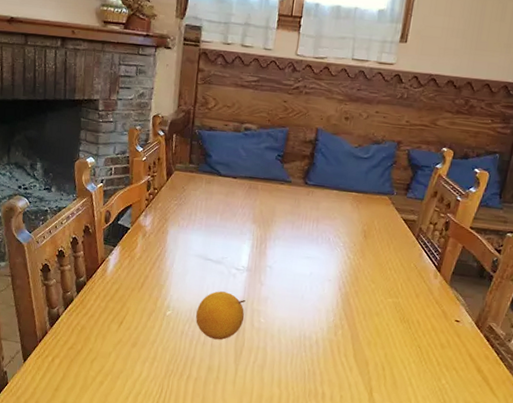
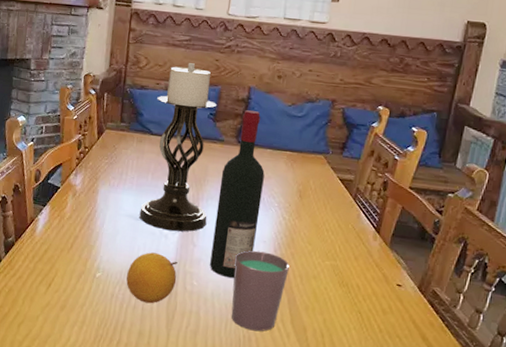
candle holder: none [208,104,284,271] -> present [139,63,217,232]
wine bottle: none [277,152,331,315] -> present [210,110,265,278]
cup: none [297,288,353,366] -> present [231,250,290,331]

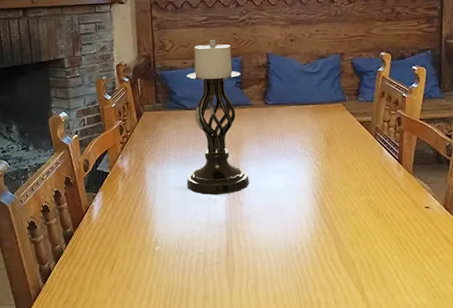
fruit: present [126,252,178,304] -> none [184,218,230,267]
wine bottle: present [210,110,265,278] -> none [255,74,296,228]
cup: present [231,250,290,331] -> none [280,199,330,274]

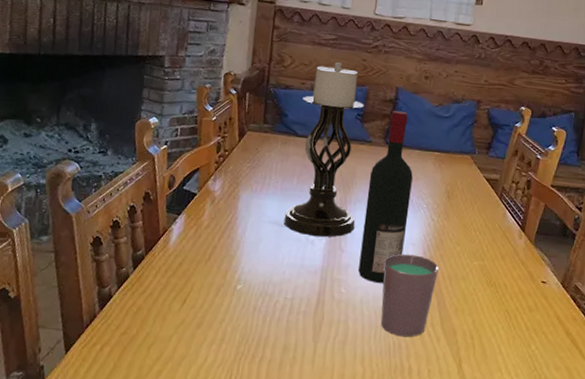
wine bottle: none [255,74,296,228] -> present [358,111,413,283]
cup: none [280,199,330,274] -> present [381,253,439,337]

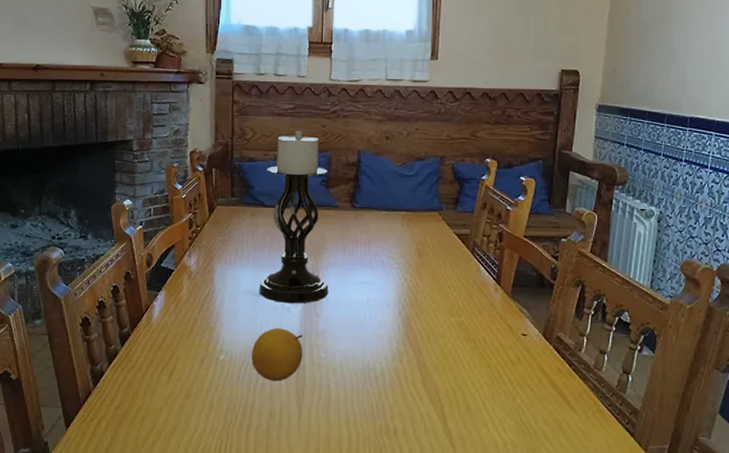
fruit: none [270,260,325,315] -> present [252,328,303,382]
wine bottle: present [358,111,413,283] -> none [336,174,382,345]
cup: present [381,253,439,337] -> none [360,315,415,398]

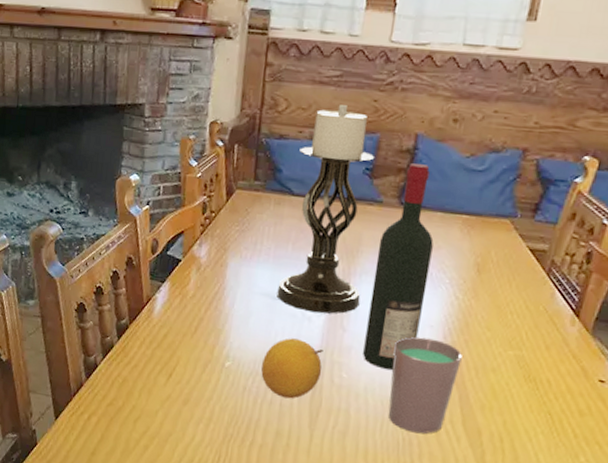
wine bottle: none [336,174,382,345] -> present [363,163,434,370]
cup: none [360,315,415,398] -> present [388,336,462,434]

